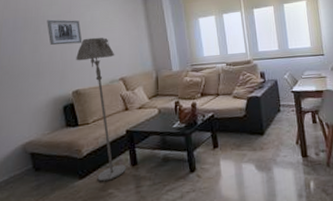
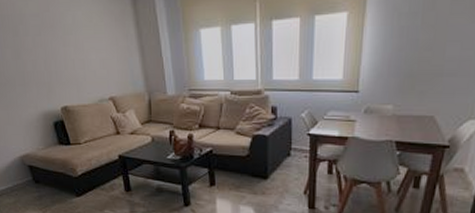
wall art: present [47,19,83,46] -> none [25,19,66,52]
floor lamp: present [76,37,126,182] -> none [61,45,120,202]

